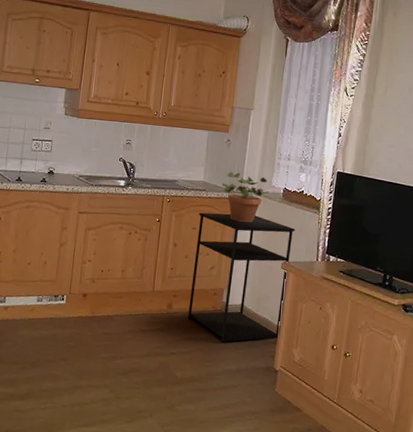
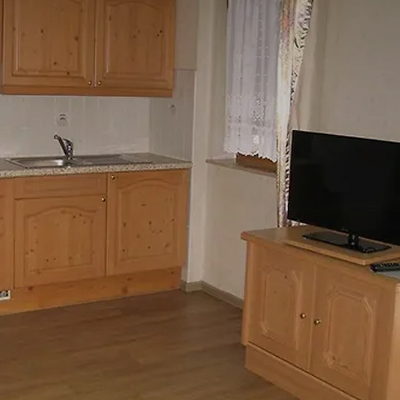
shelving unit: present [188,212,295,342] -> none [145,185,252,322]
potted plant: present [222,172,269,223] -> none [170,140,222,194]

